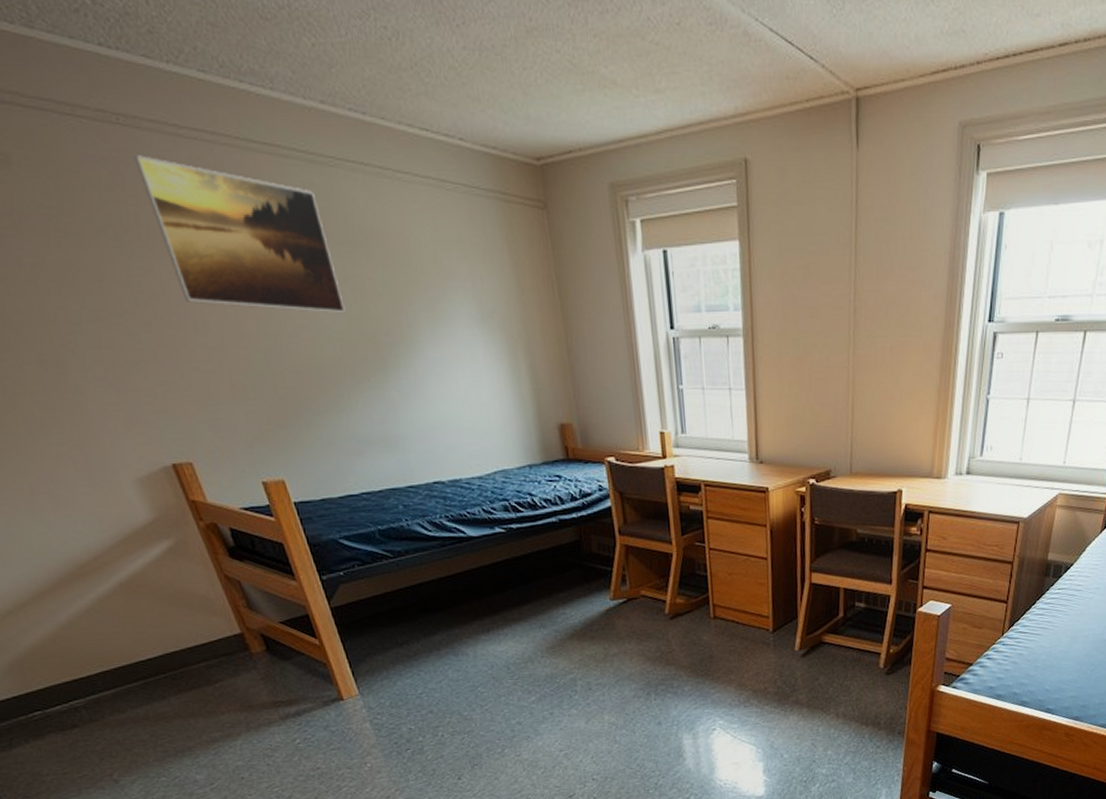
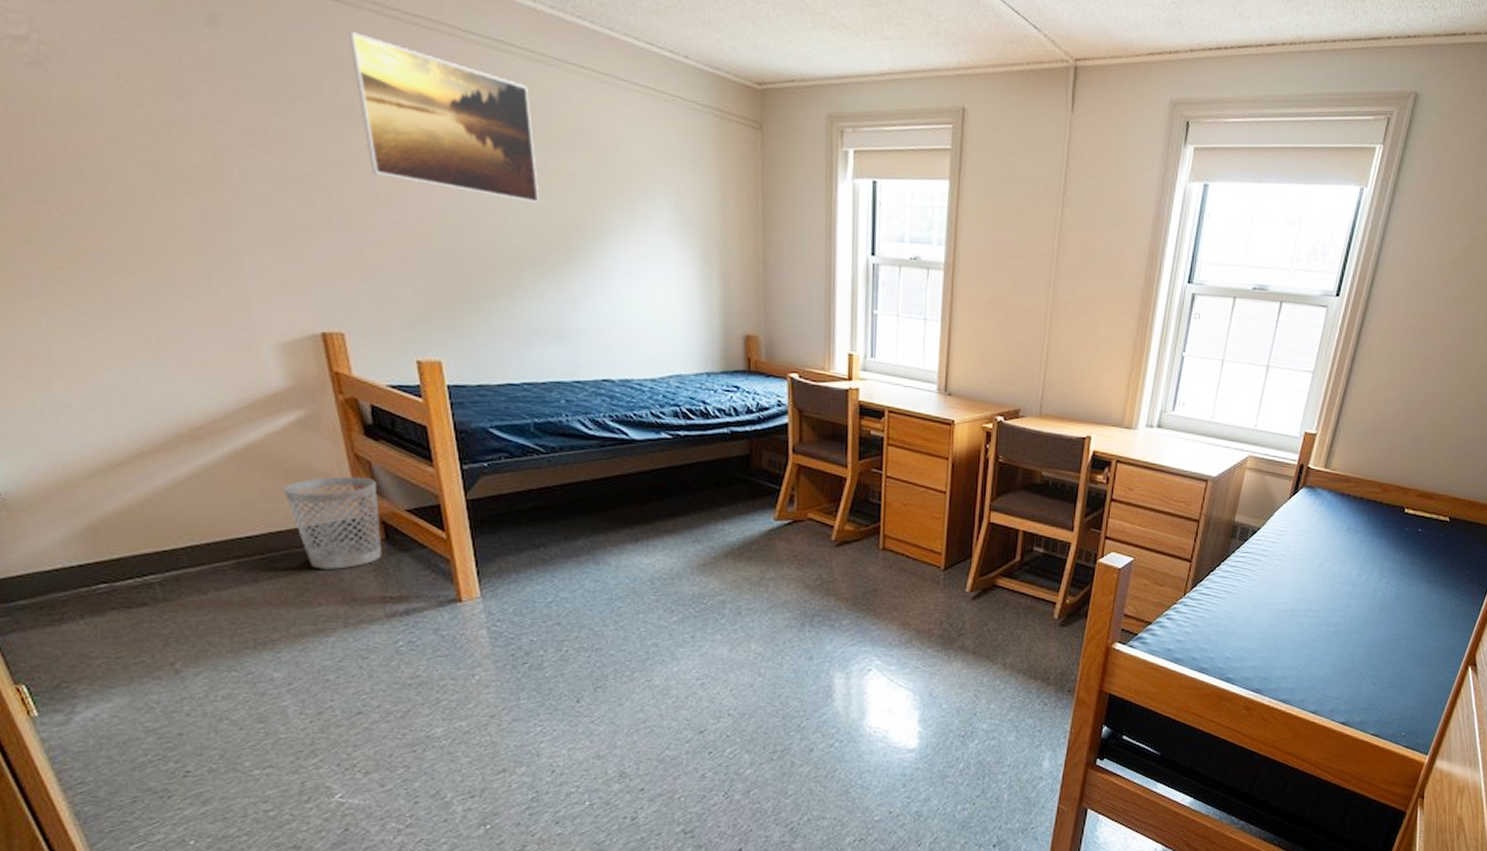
wastebasket: none [169,595,267,682] -> present [283,476,383,570]

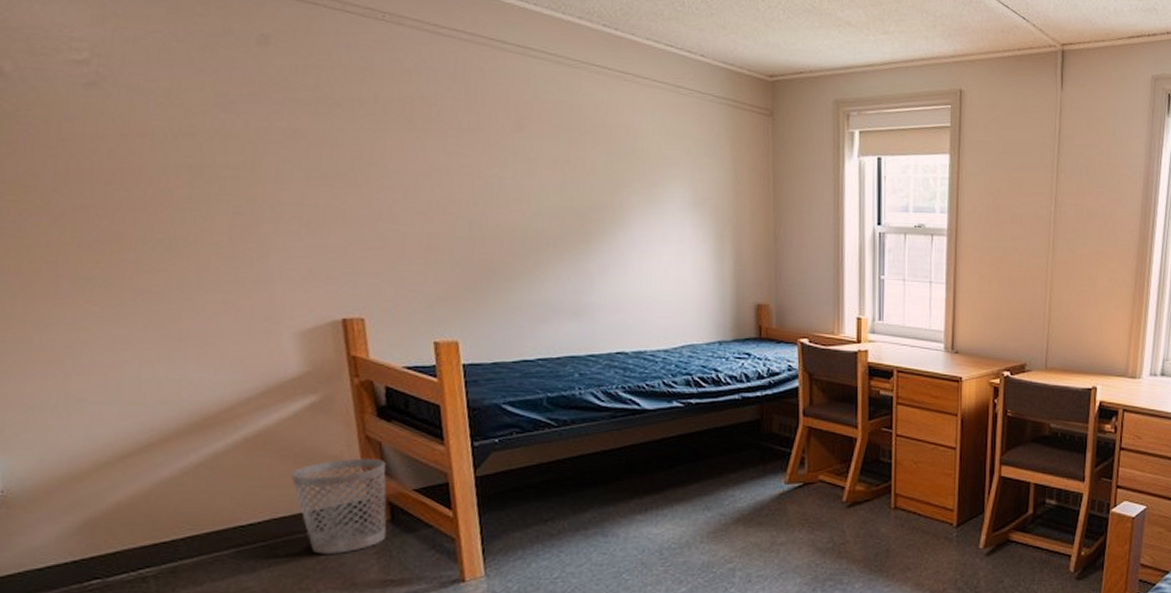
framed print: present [349,31,540,204] -> none [389,45,561,191]

